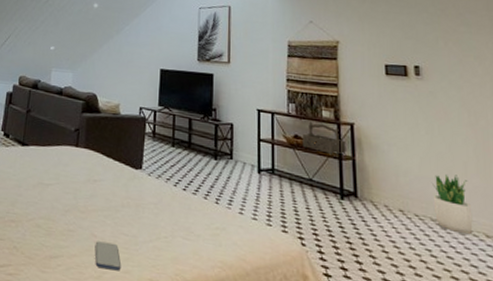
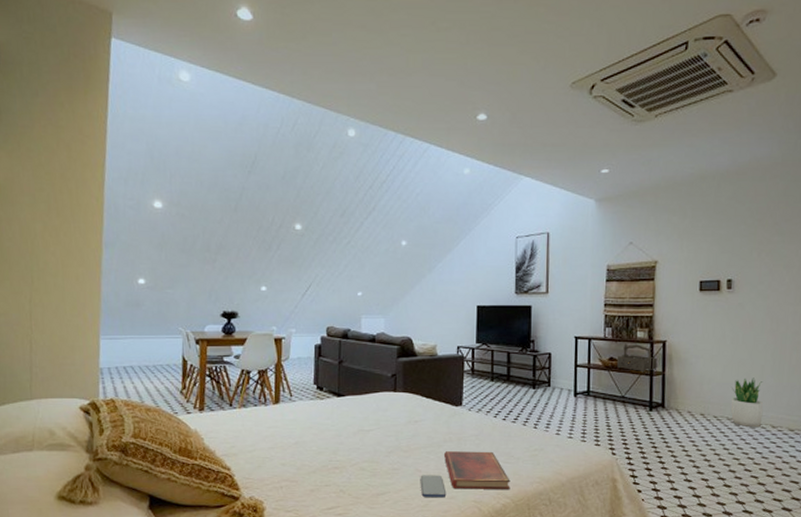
diary: none [120,217,190,272] -> present [443,451,511,490]

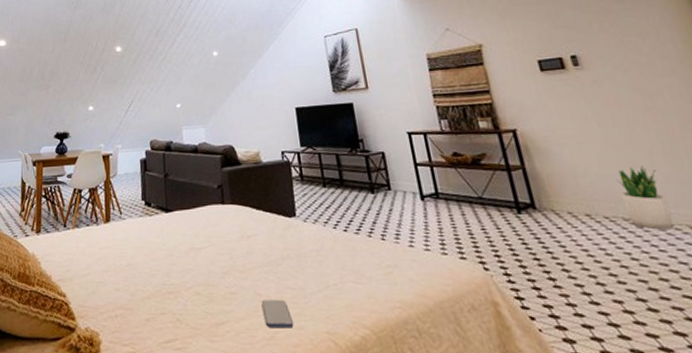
diary: present [443,451,511,490] -> none [283,269,367,318]
decorative basket: present [616,343,658,373] -> none [462,135,514,168]

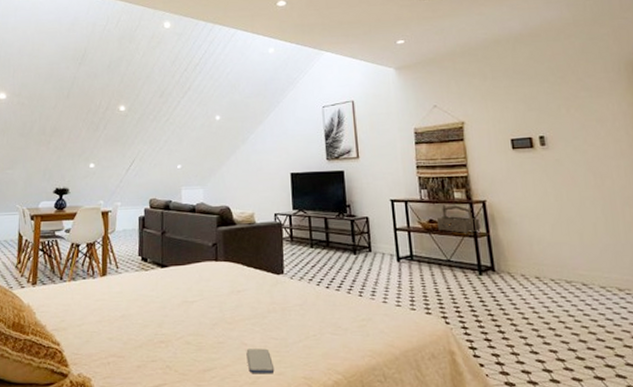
decorative basket: none [462,135,514,168] -> present [436,204,481,234]
planter: present [617,166,673,230] -> none [565,236,606,291]

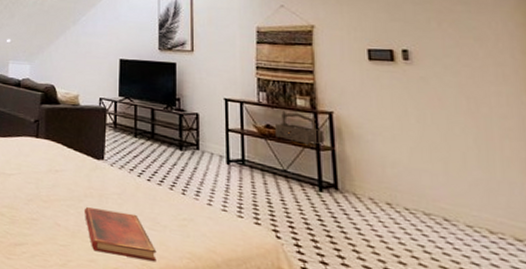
smartphone: present [246,348,275,374] -> none [59,230,86,260]
diary: none [268,322,341,365] -> present [83,207,157,262]

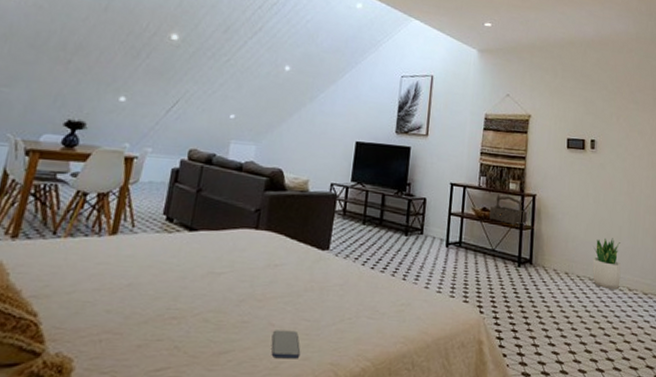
smartphone: none [59,230,86,260] -> present [271,330,301,359]
diary: present [83,207,157,262] -> none [302,302,373,351]
planter: none [425,166,474,231] -> present [593,238,621,290]

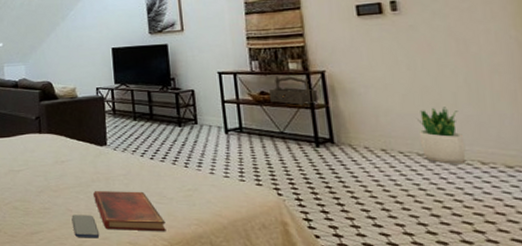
diary: none [302,302,373,351] -> present [92,191,166,232]

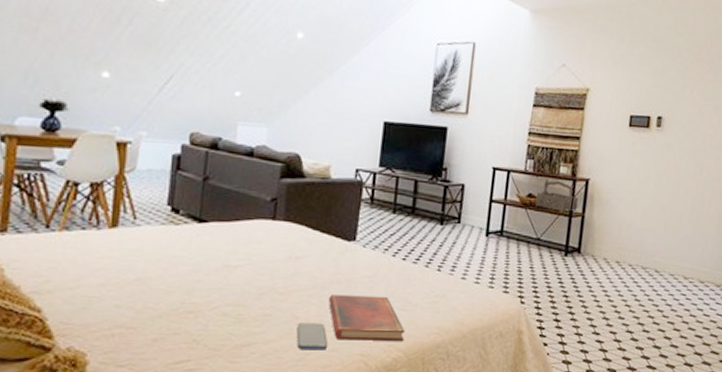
planter: present [417,107,466,165] -> none [646,225,679,278]

